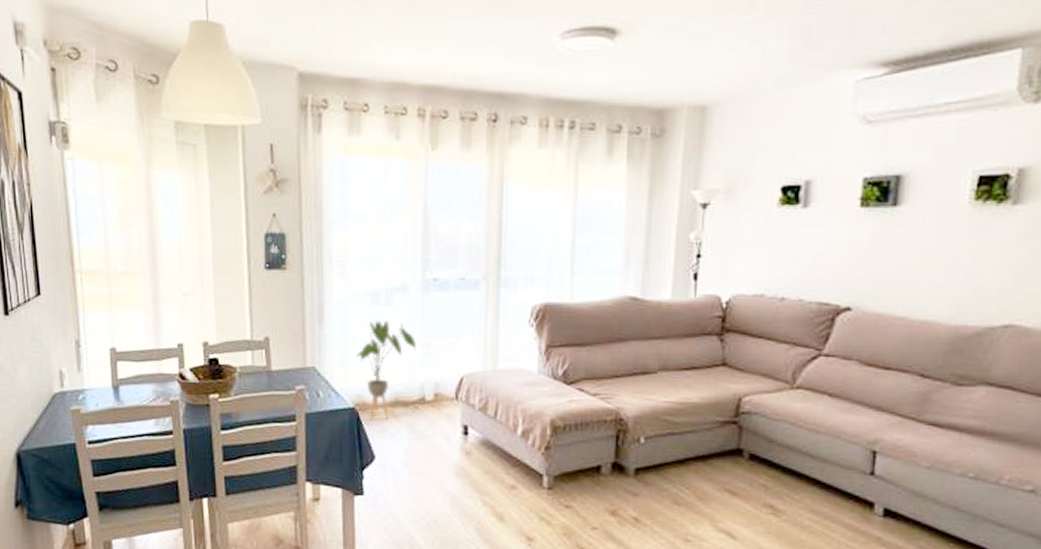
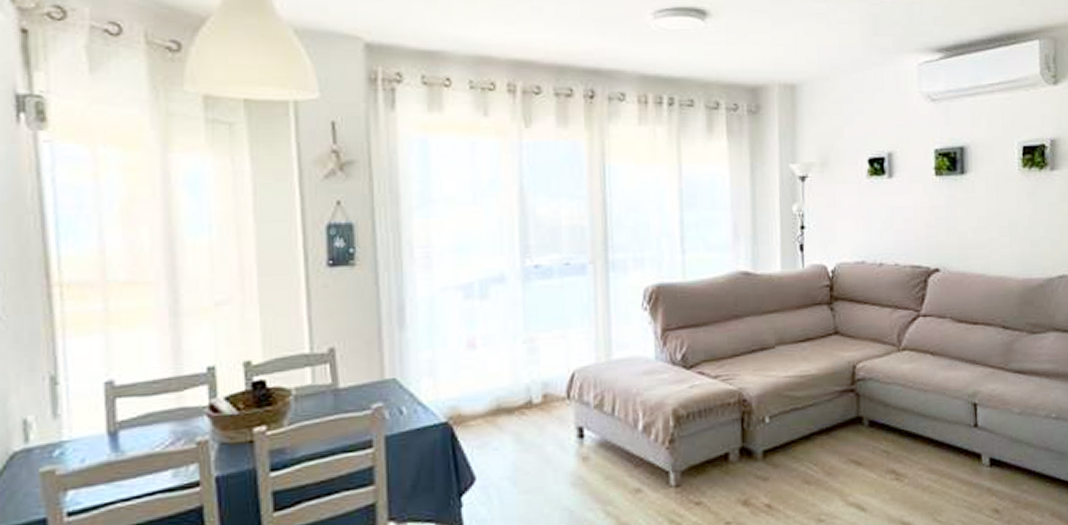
house plant: present [357,320,417,420] -> none [448,315,520,435]

